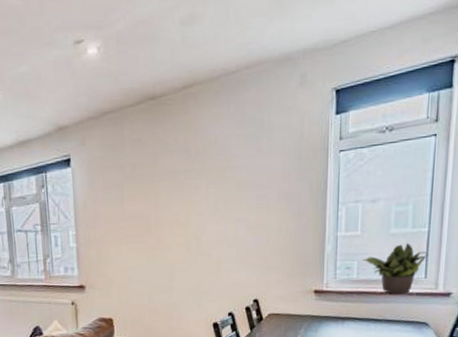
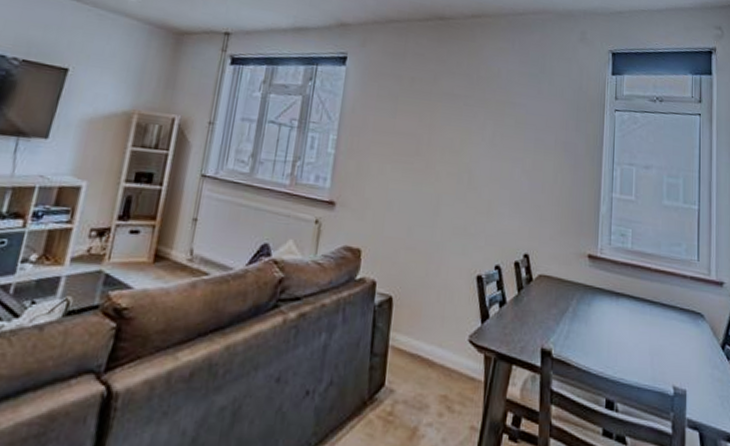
potted plant: present [361,242,429,294] -> none [635,218,700,275]

